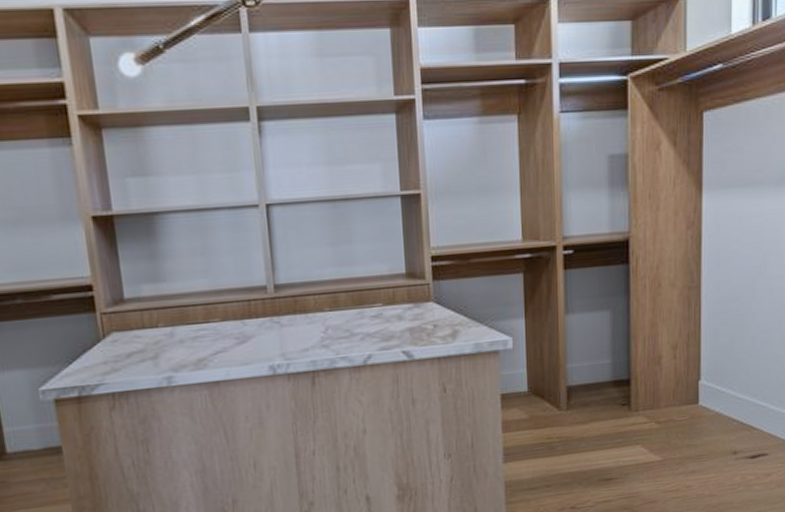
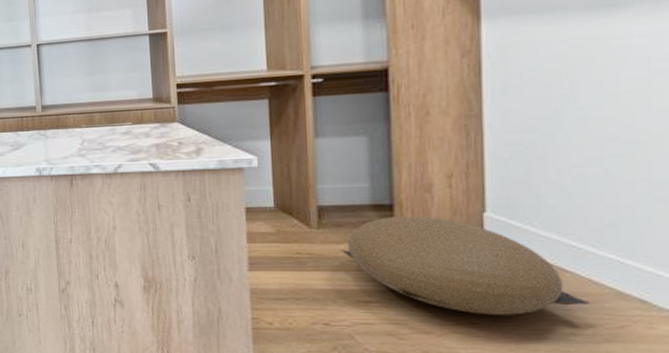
pouf: none [585,388,768,478] -> present [340,215,589,315]

